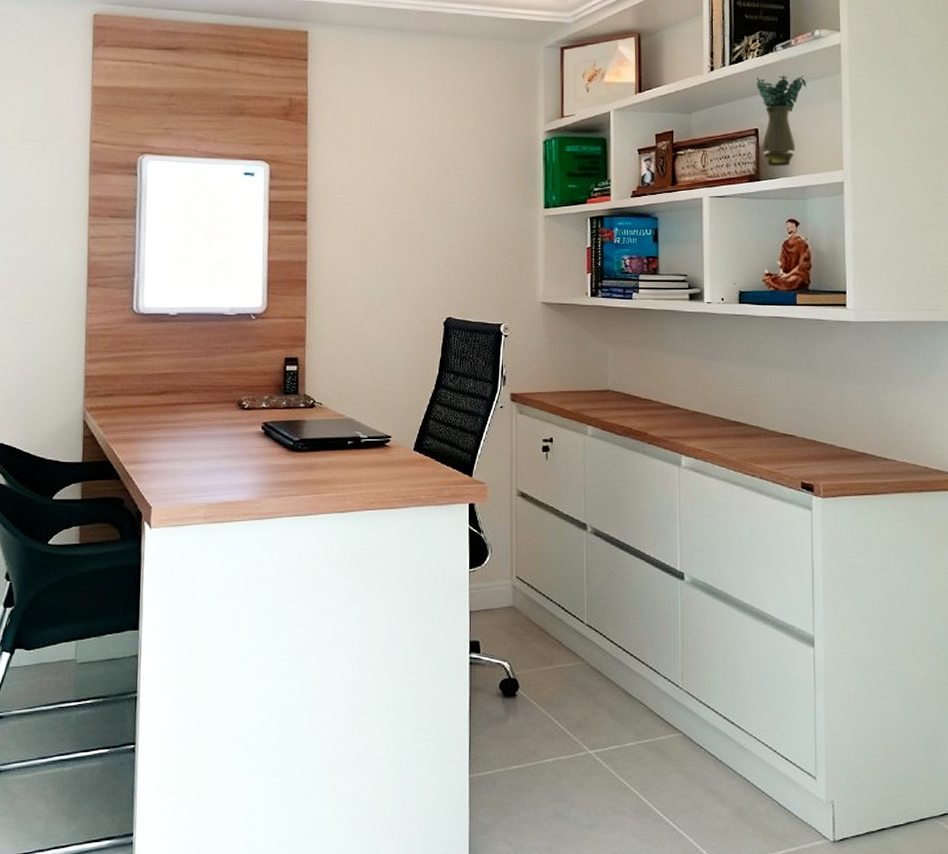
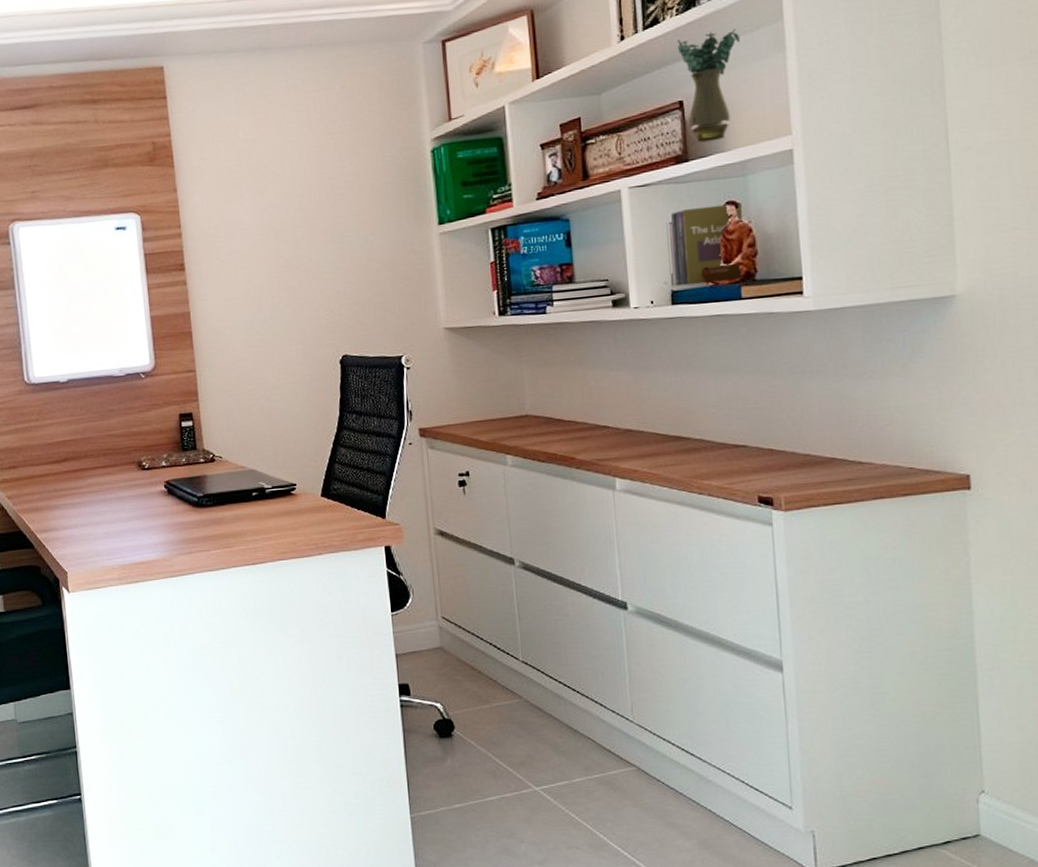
books: none [738,221,801,288] -> present [666,203,746,287]

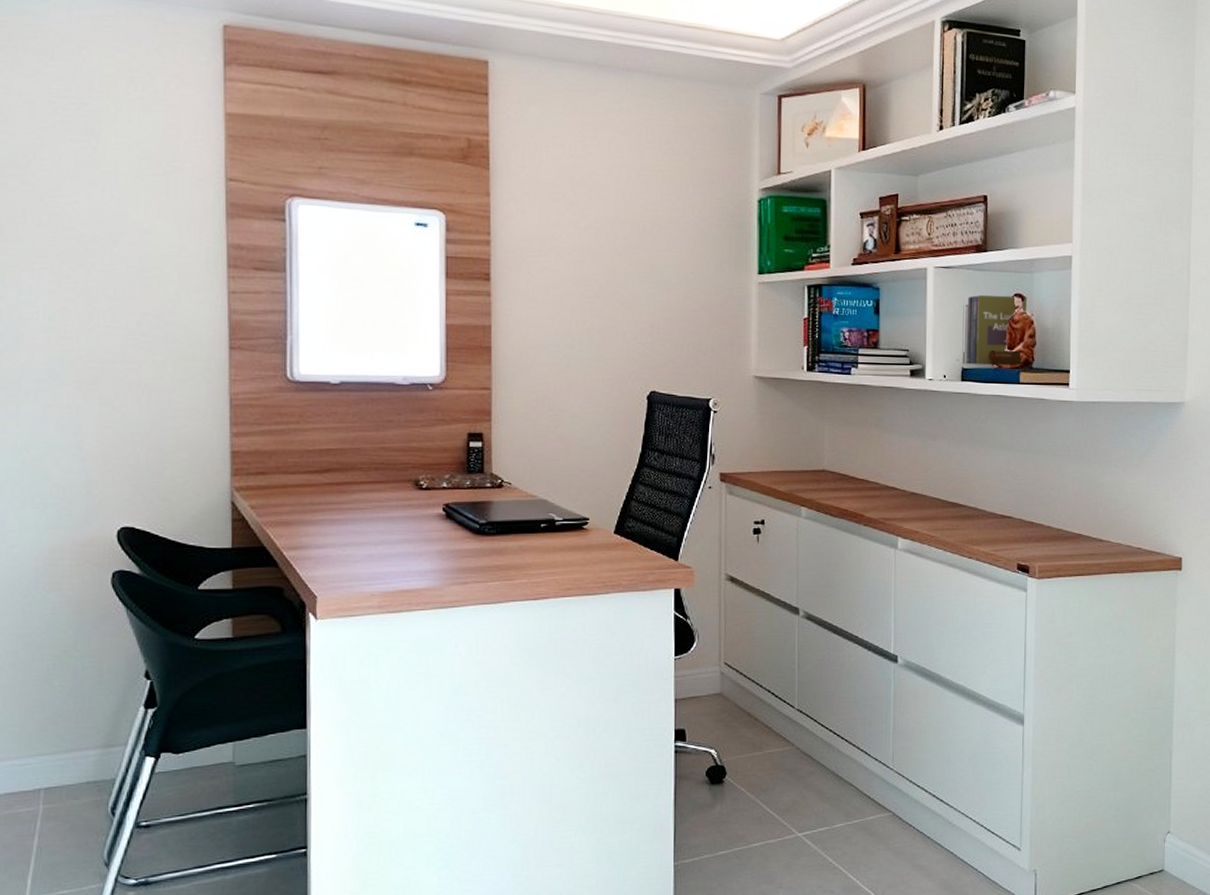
vase: present [677,29,740,143] -> none [986,139,1038,237]

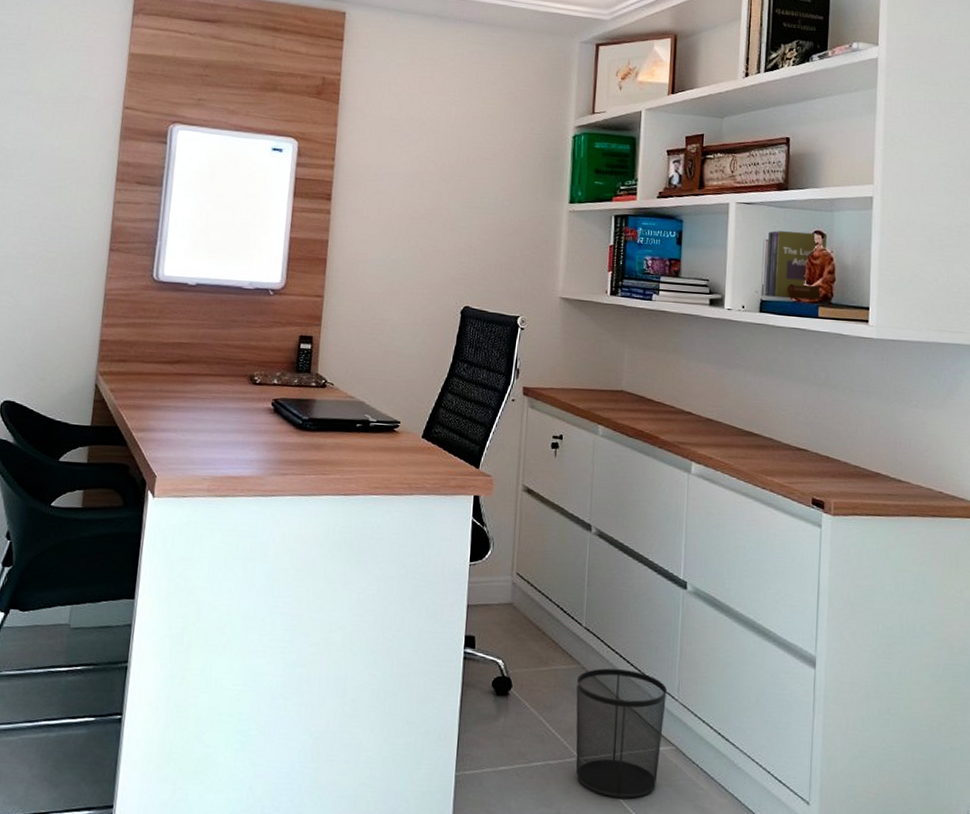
waste bin: none [791,745,883,868] -> present [575,668,668,800]

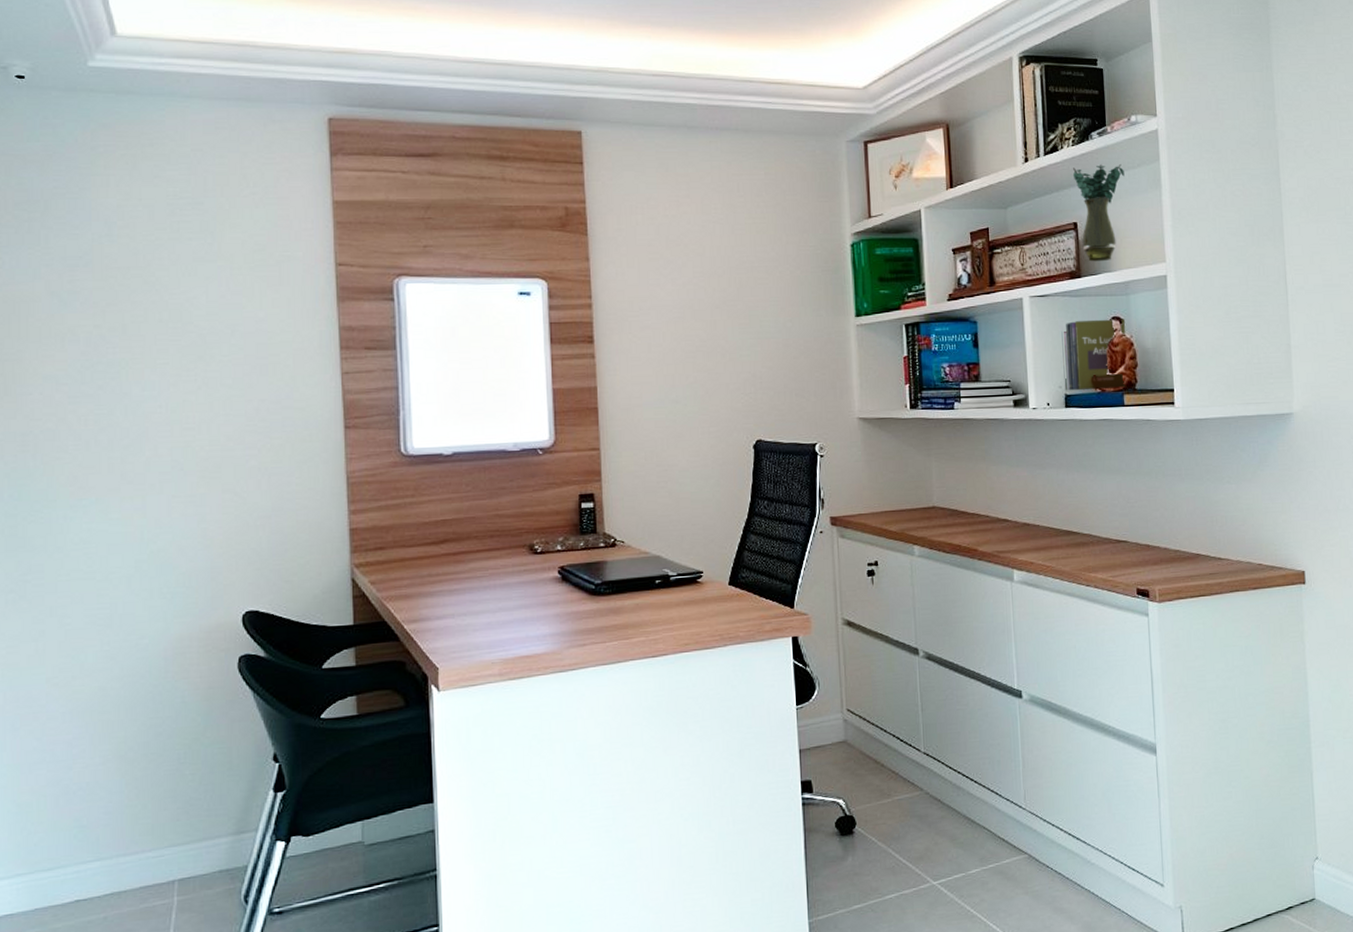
waste bin: present [575,668,668,800] -> none [921,787,1015,916]
vase: none [790,86,841,177] -> present [1072,164,1125,262]

